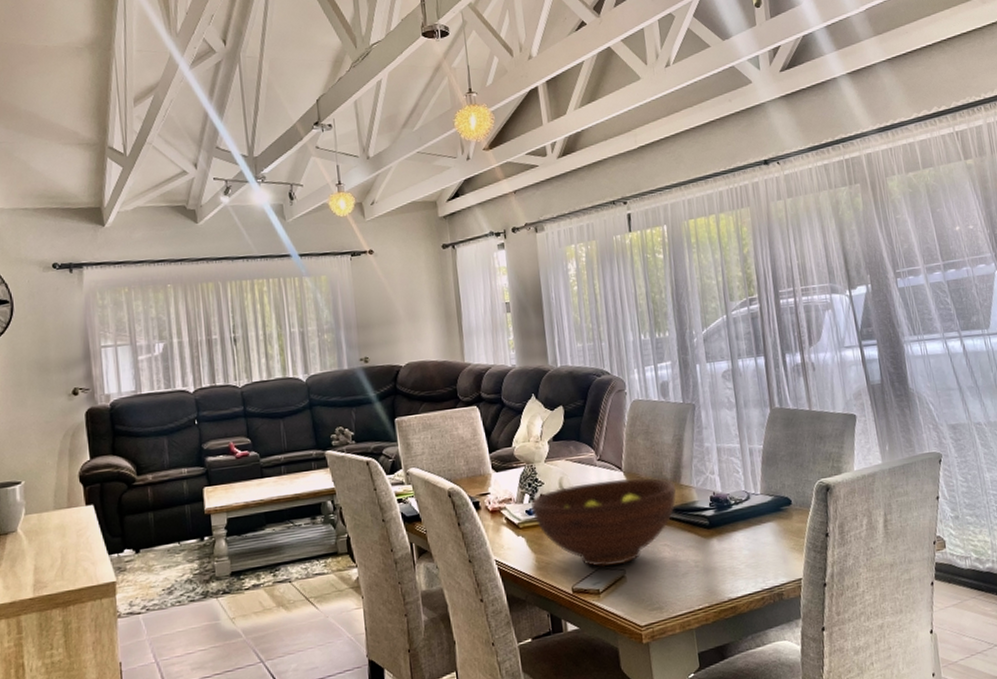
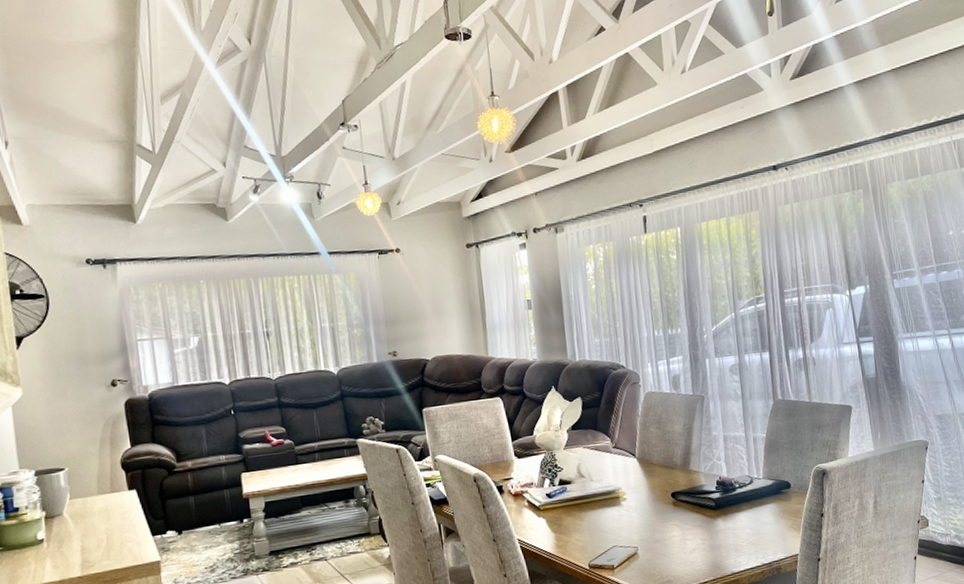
fruit bowl: present [531,477,676,568] -> none [551,463,685,545]

